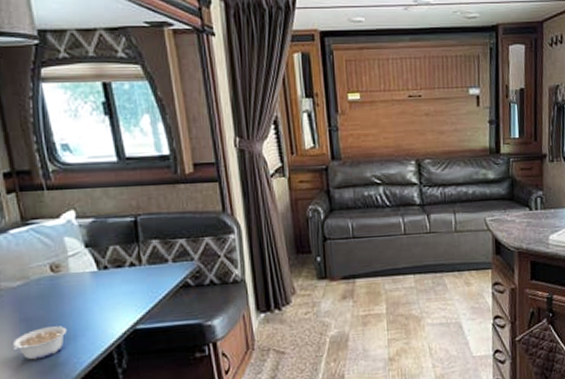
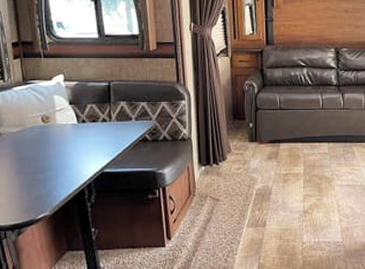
legume: present [10,326,68,360] -> none [8,165,52,191]

